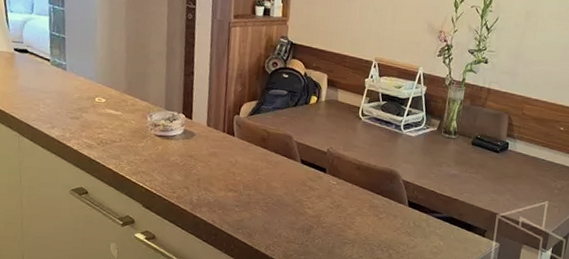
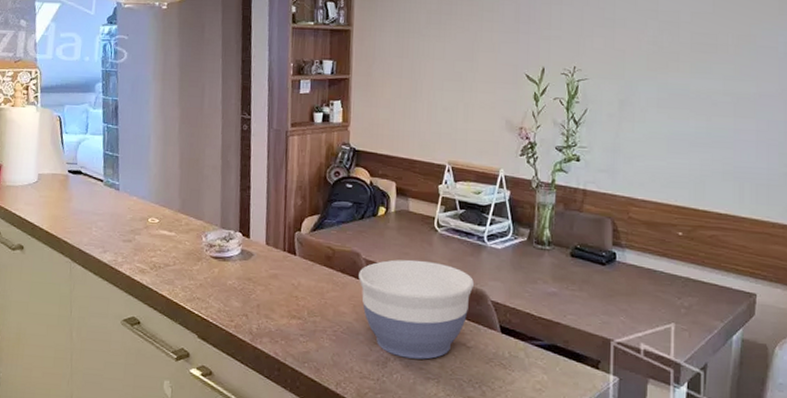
bowl: none [290,143,390,228] -> present [359,259,475,360]

